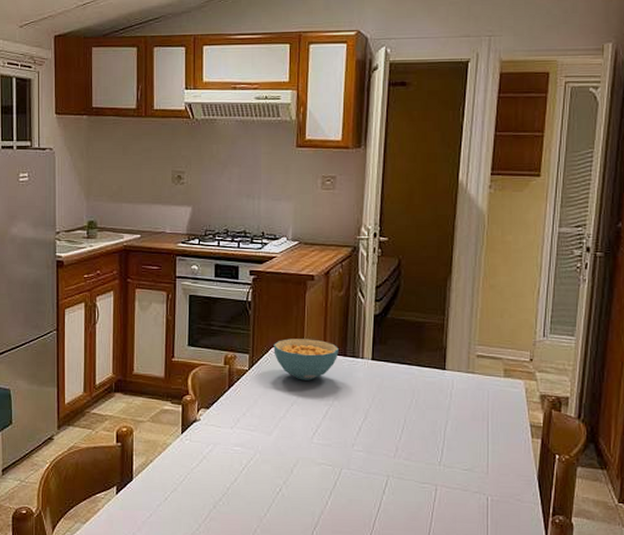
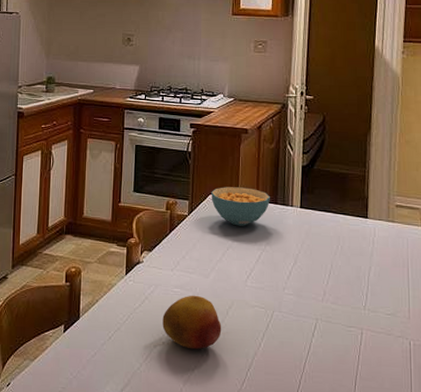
fruit: none [222,453,286,509] -> present [162,295,222,350]

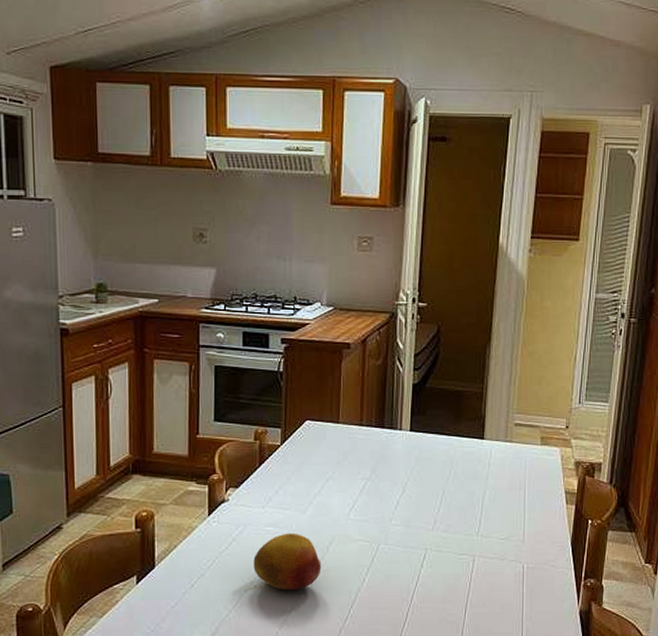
cereal bowl: present [211,187,270,226] -> none [308,411,376,455]

